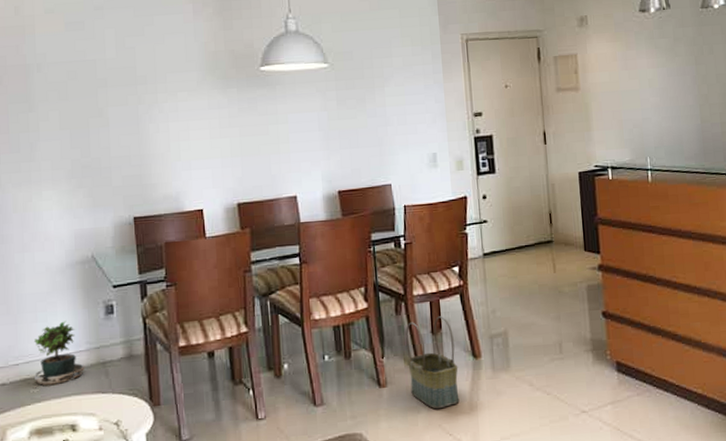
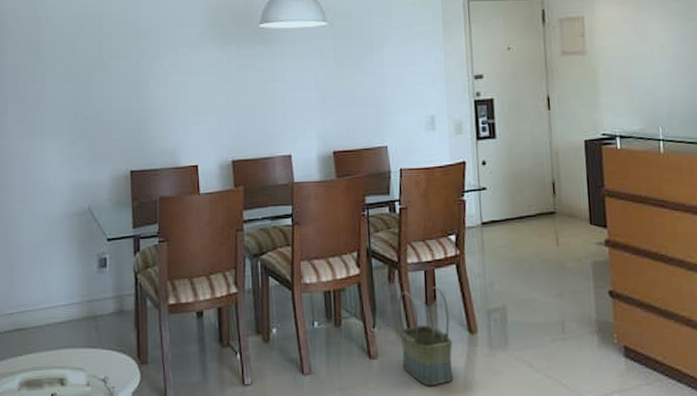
potted plant: present [34,321,85,390] -> none [26,272,77,340]

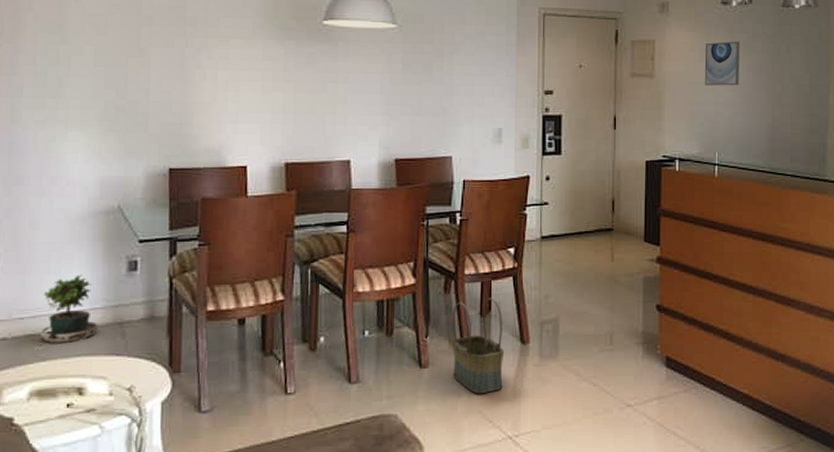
potted plant: none [26,272,77,340] -> present [39,274,100,347]
wall art: none [638,10,678,59] -> present [704,41,740,86]

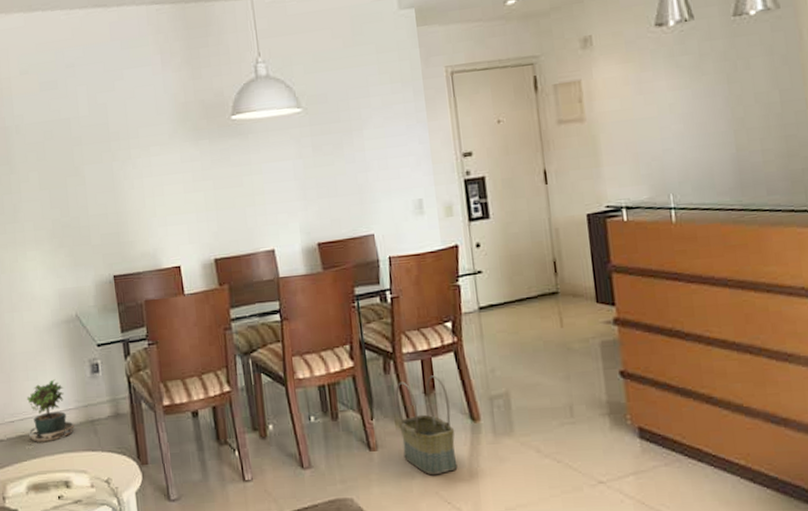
wall art: present [704,41,740,86] -> none [642,64,690,121]

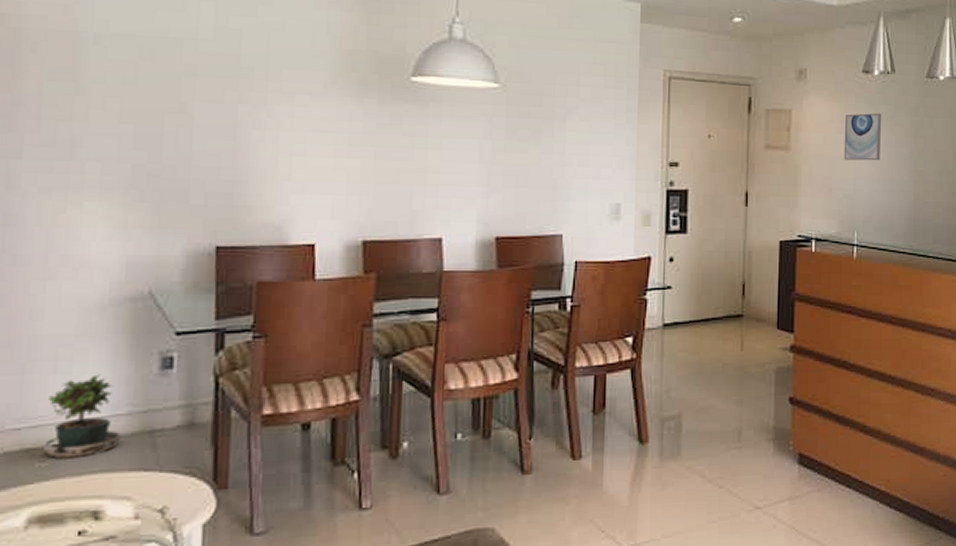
basket: present [395,375,458,476] -> none [560,393,620,502]
wall art: none [642,64,690,121] -> present [844,112,882,161]

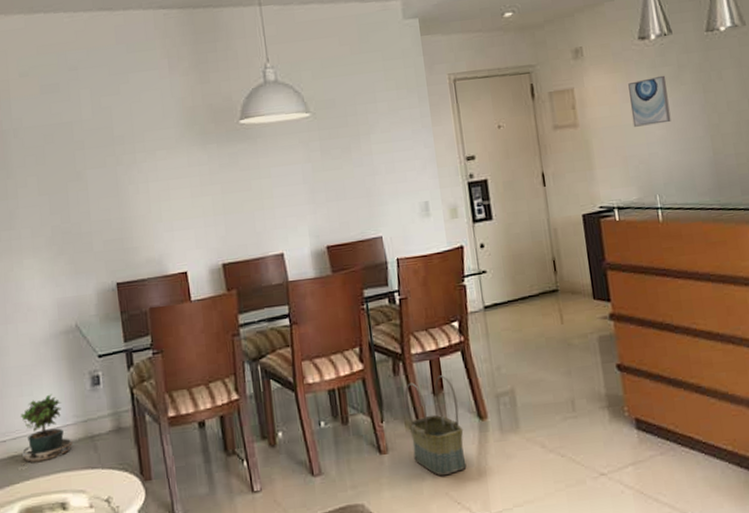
basket: none [560,393,620,502] -> present [405,375,467,476]

